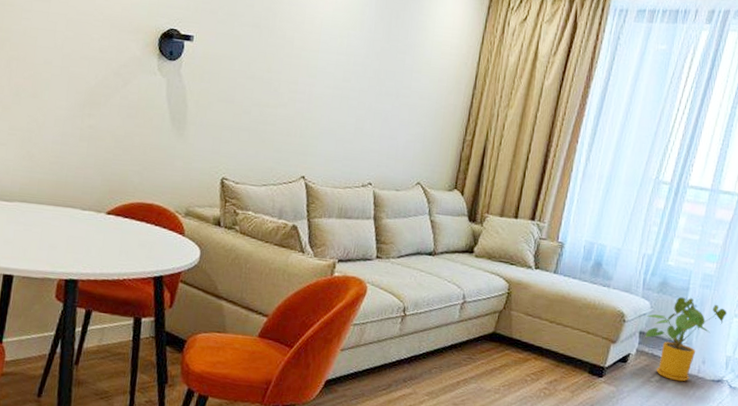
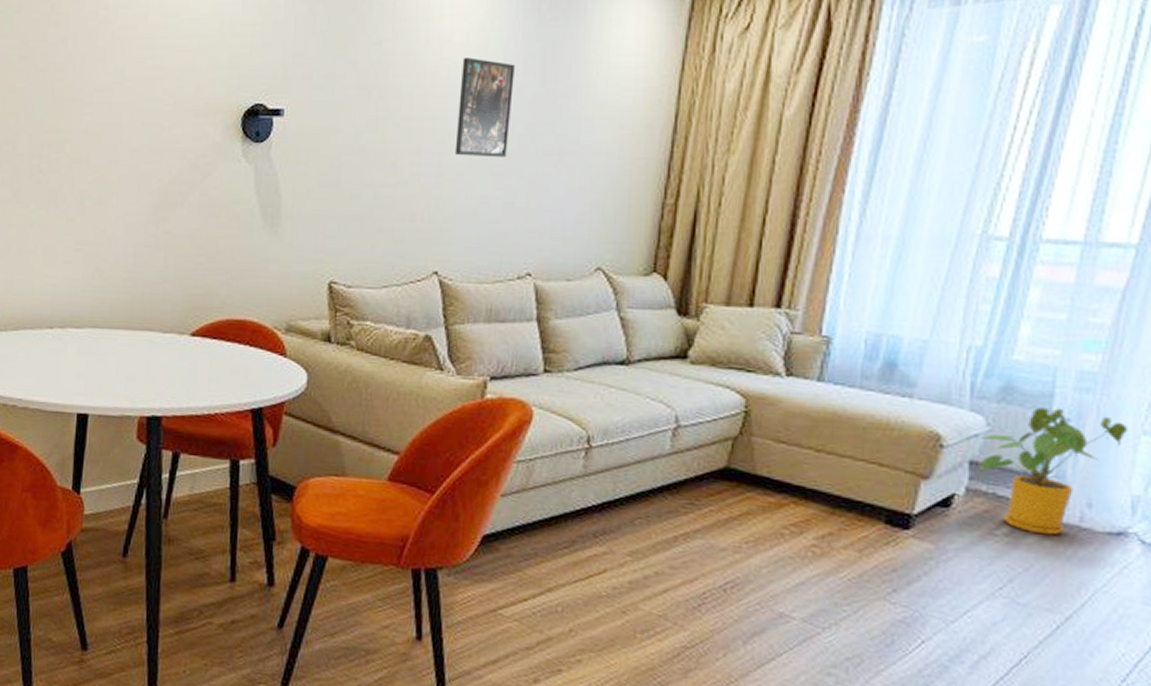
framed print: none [322,13,369,94] -> present [454,57,515,158]

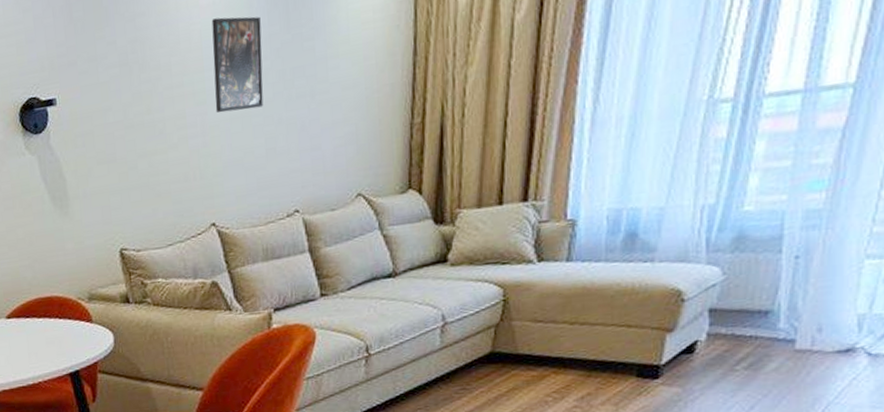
house plant: present [979,407,1129,536] -> none [716,247,853,363]

